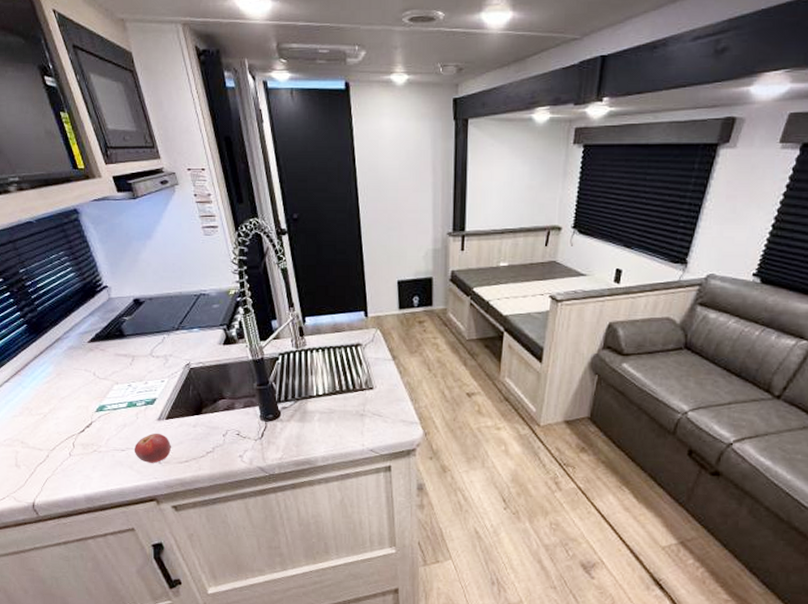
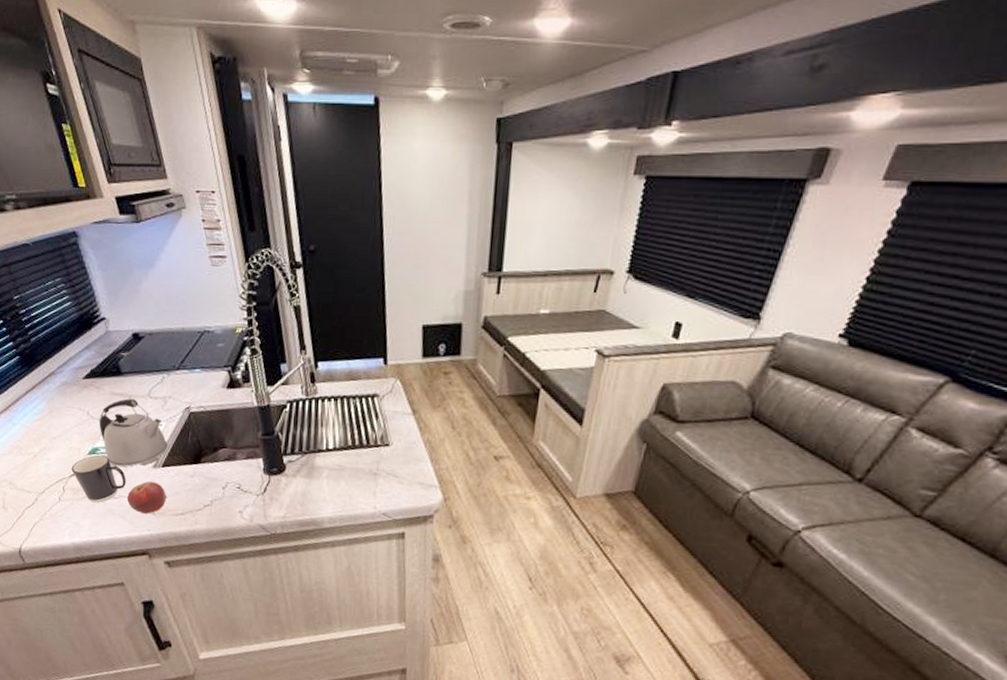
mug: none [80,411,133,456] -> present [71,454,127,503]
kettle: none [105,359,171,421] -> present [99,398,168,467]

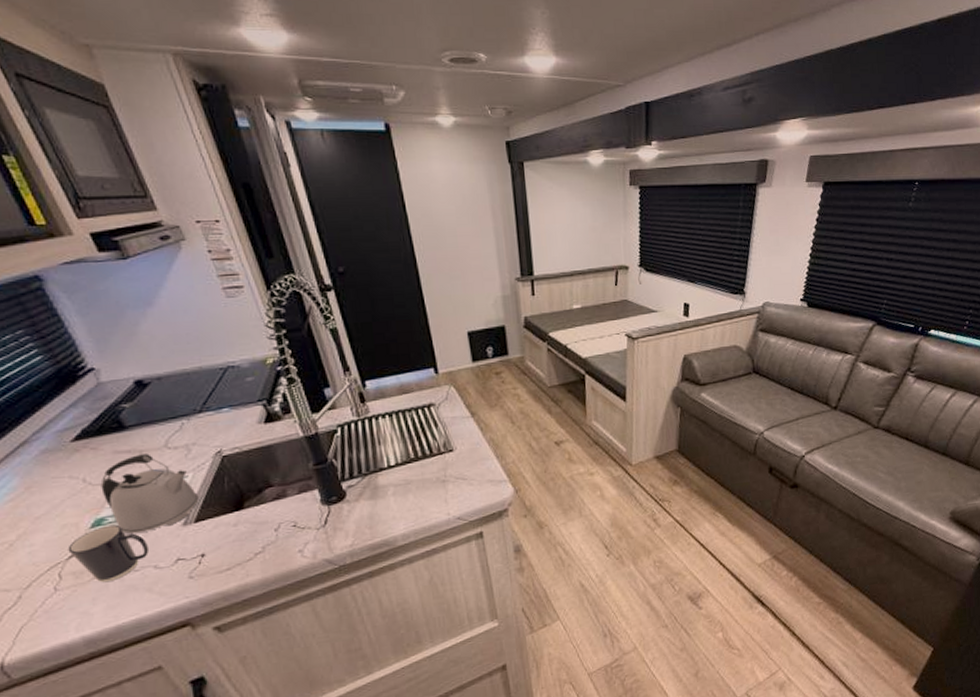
fruit: present [126,481,166,514] -> none [151,541,205,581]

